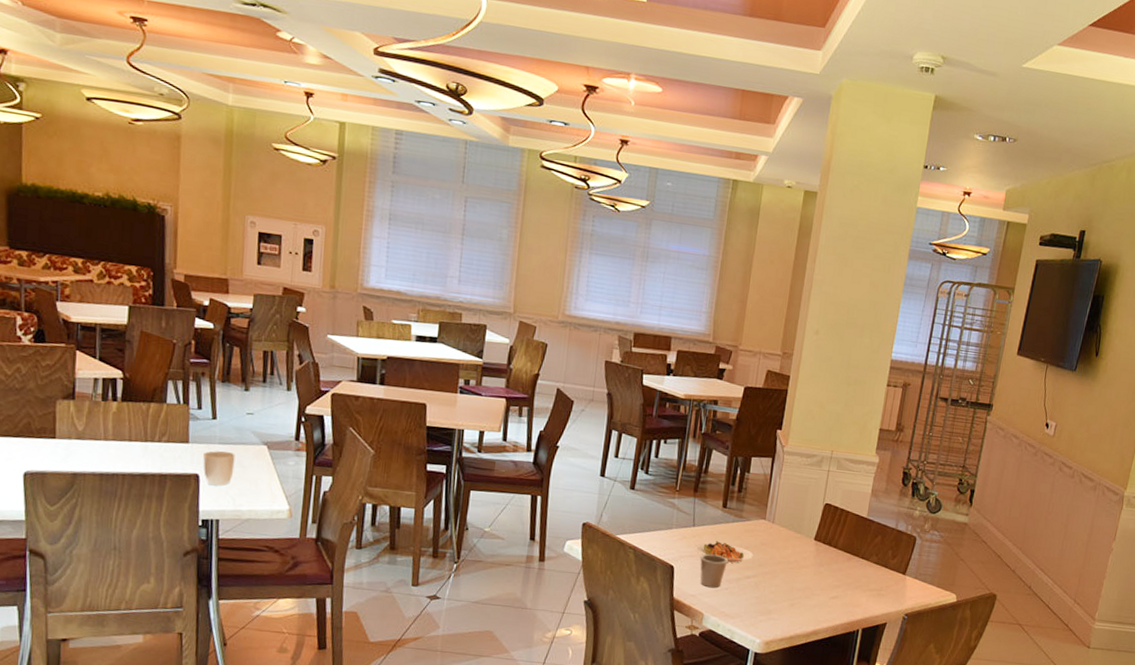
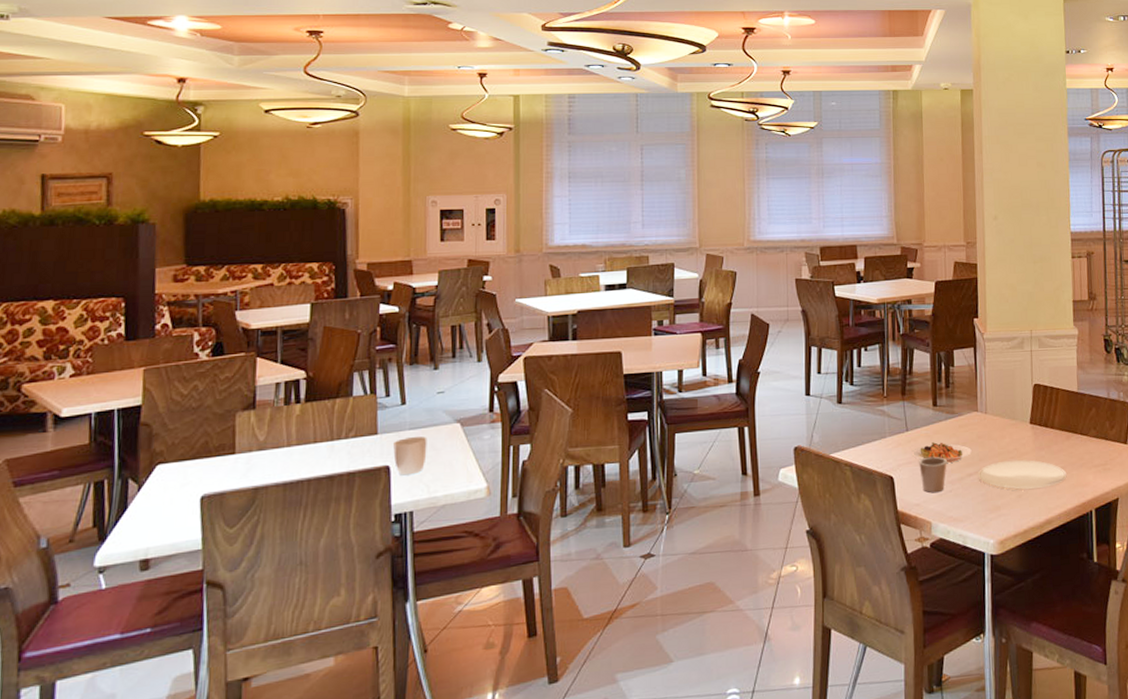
plate: none [755,570,842,602] -> present [977,459,1067,491]

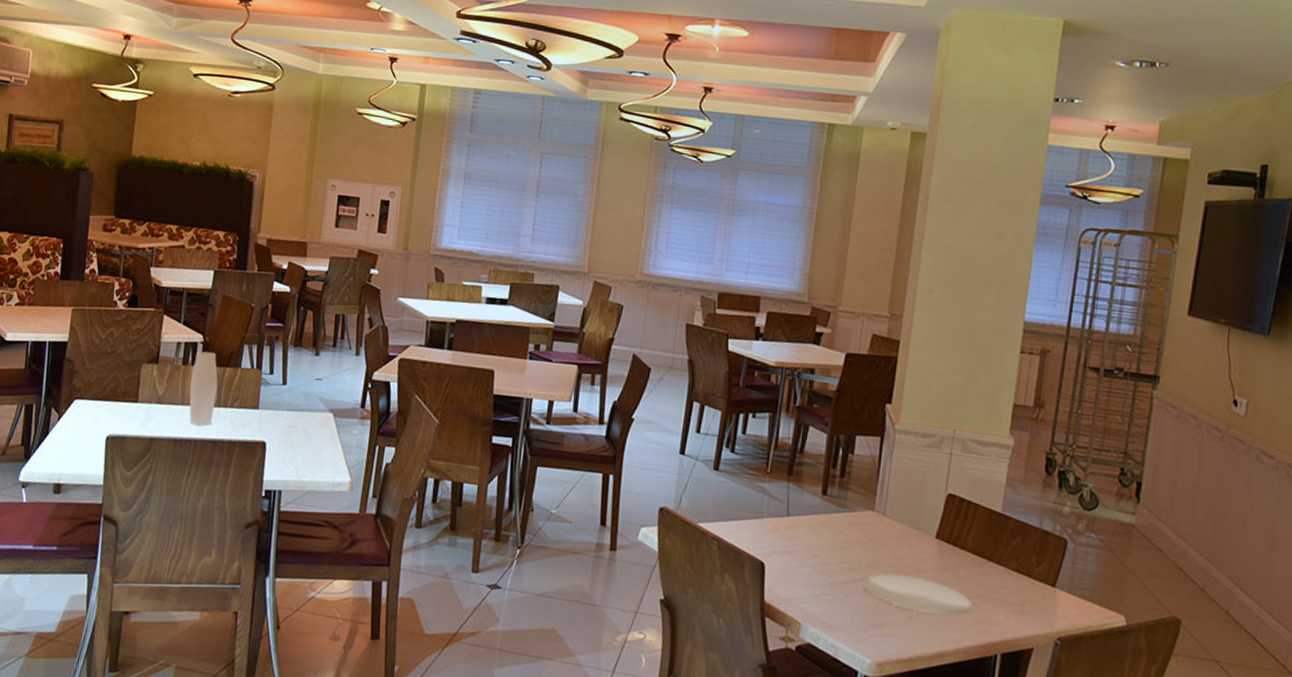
vase: none [295,386,328,465] -> present [189,351,218,426]
cup: present [392,436,427,476] -> none [270,417,302,456]
salad: present [911,441,972,463] -> none [789,533,860,563]
cup: present [919,456,947,493] -> none [795,550,829,592]

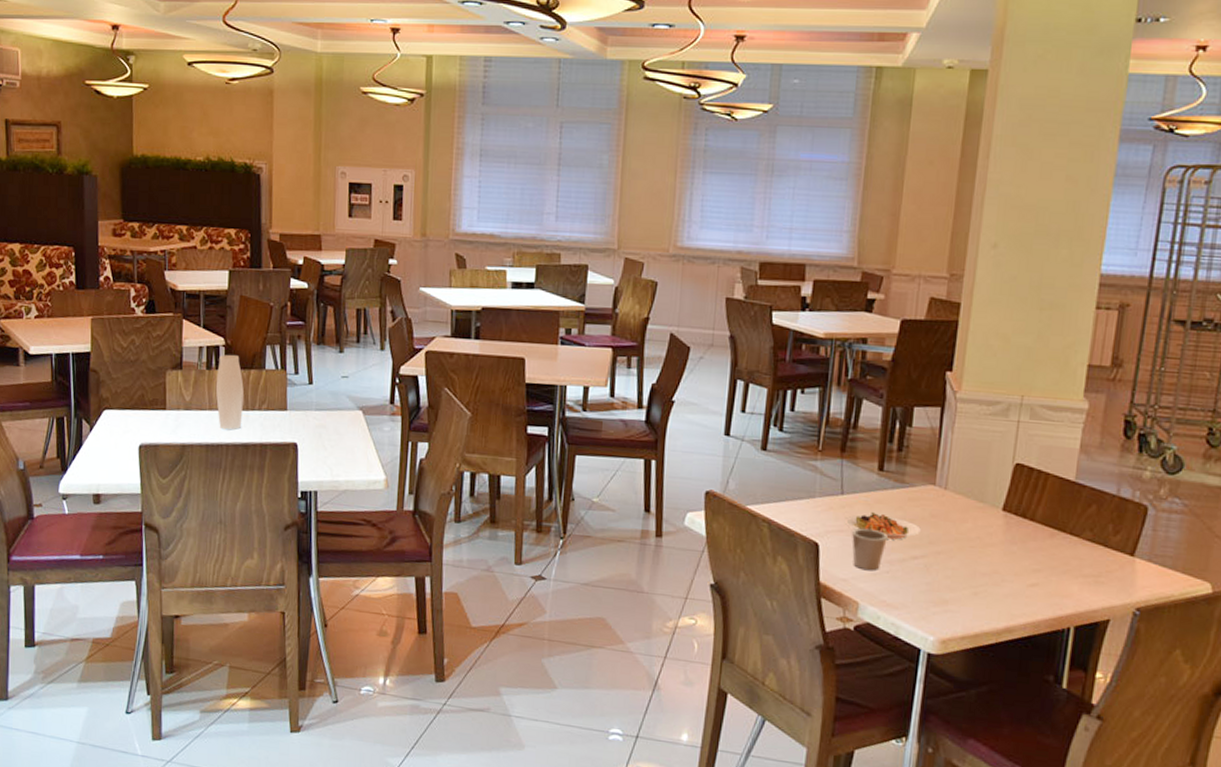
salad: none [789,533,860,563] -> present [844,511,921,540]
cup: none [795,550,829,592] -> present [852,528,888,571]
plate: present [863,573,973,617] -> none [924,548,1043,591]

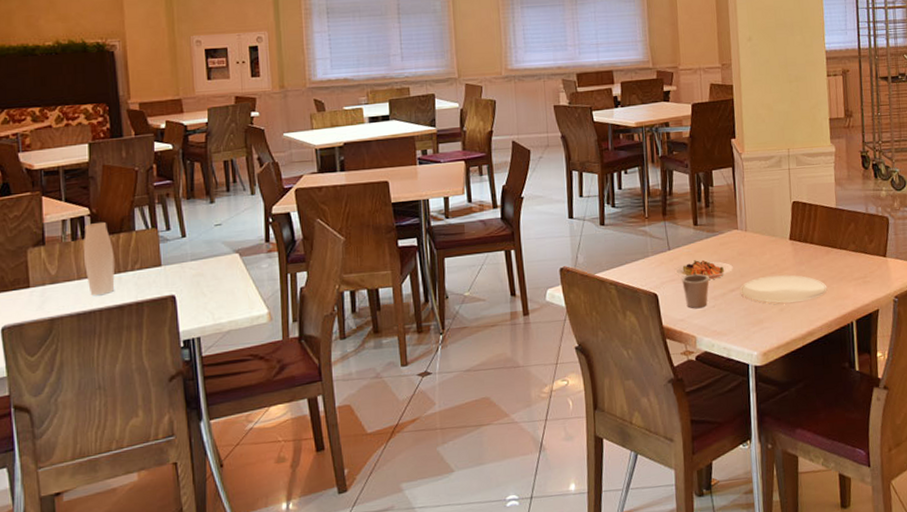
plate: none [924,548,1043,591] -> present [739,274,828,305]

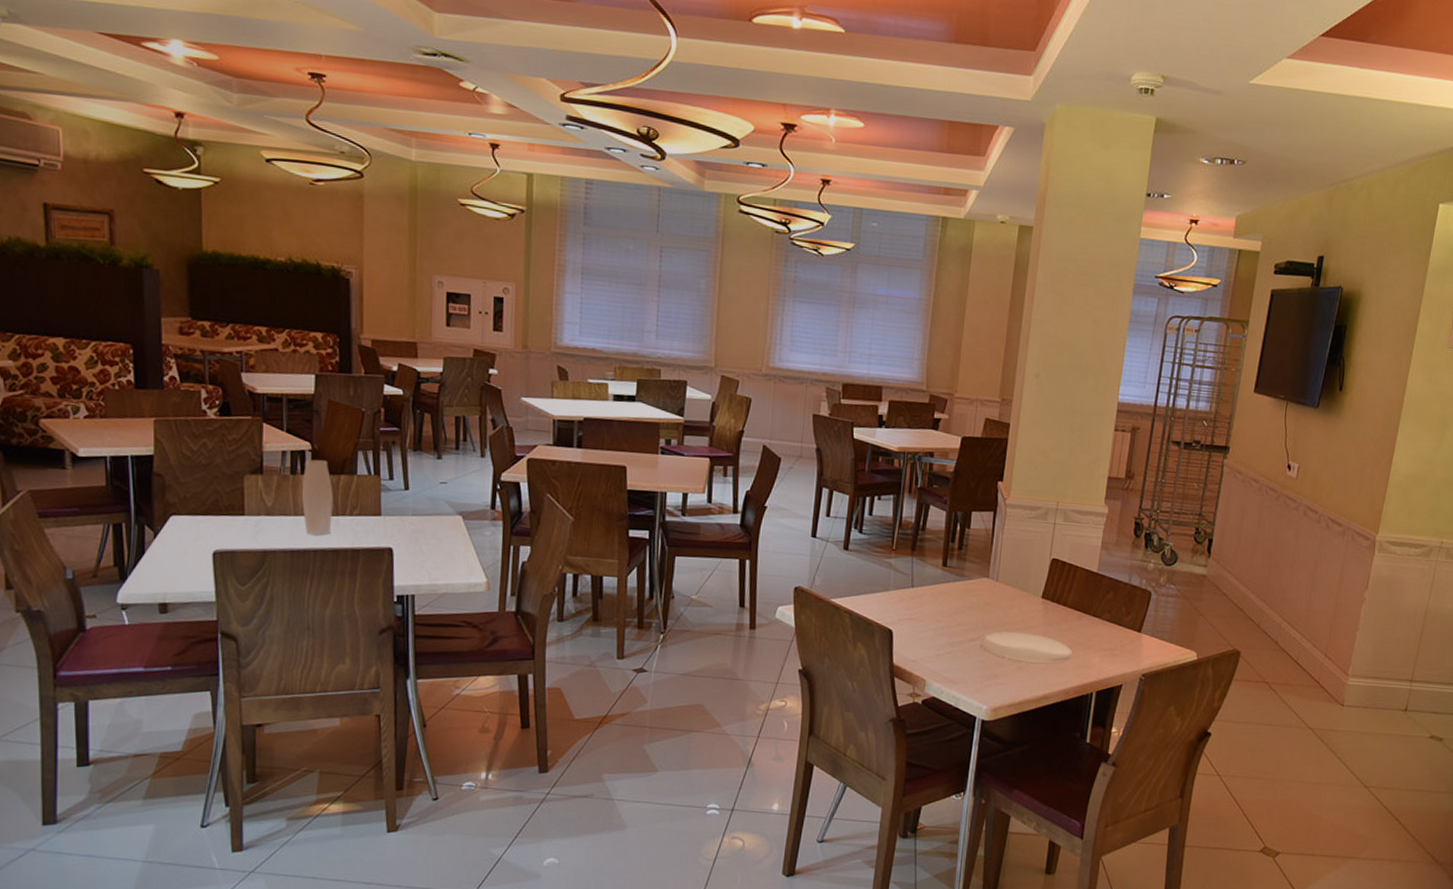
salad: present [674,259,733,280] -> none [914,601,977,625]
cup: present [682,274,710,309] -> none [920,616,950,653]

